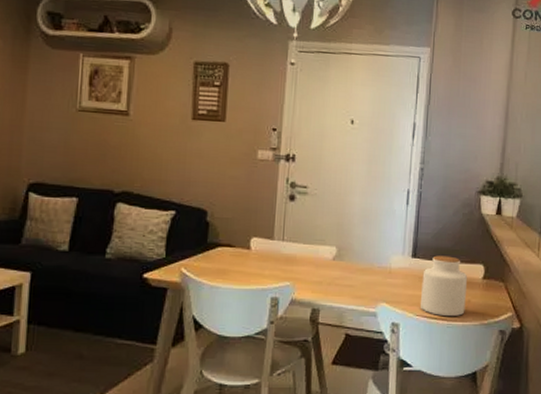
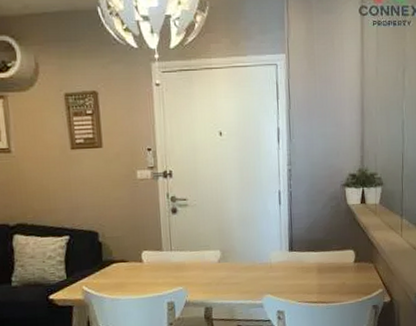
jar: present [421,255,468,316] -> none [300,246,341,300]

